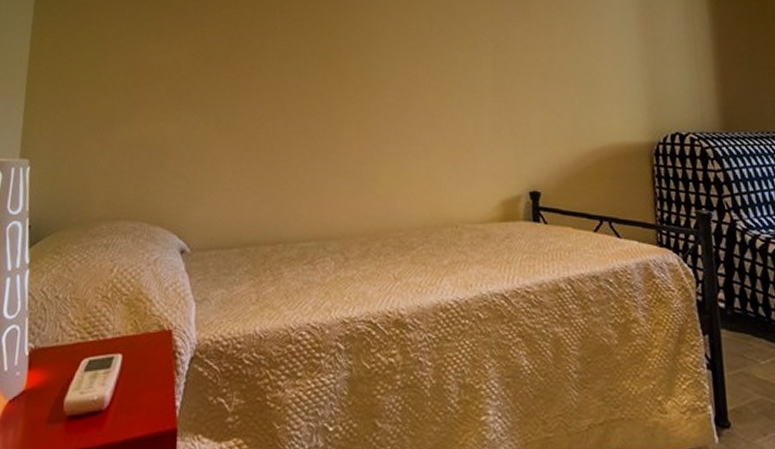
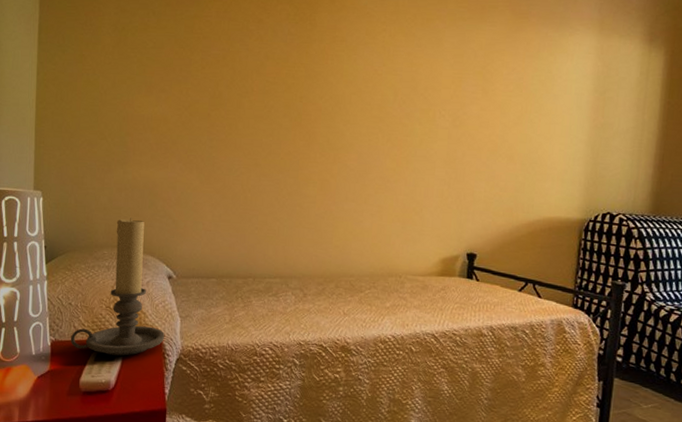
candle holder: none [54,182,176,360] -> present [70,218,165,356]

